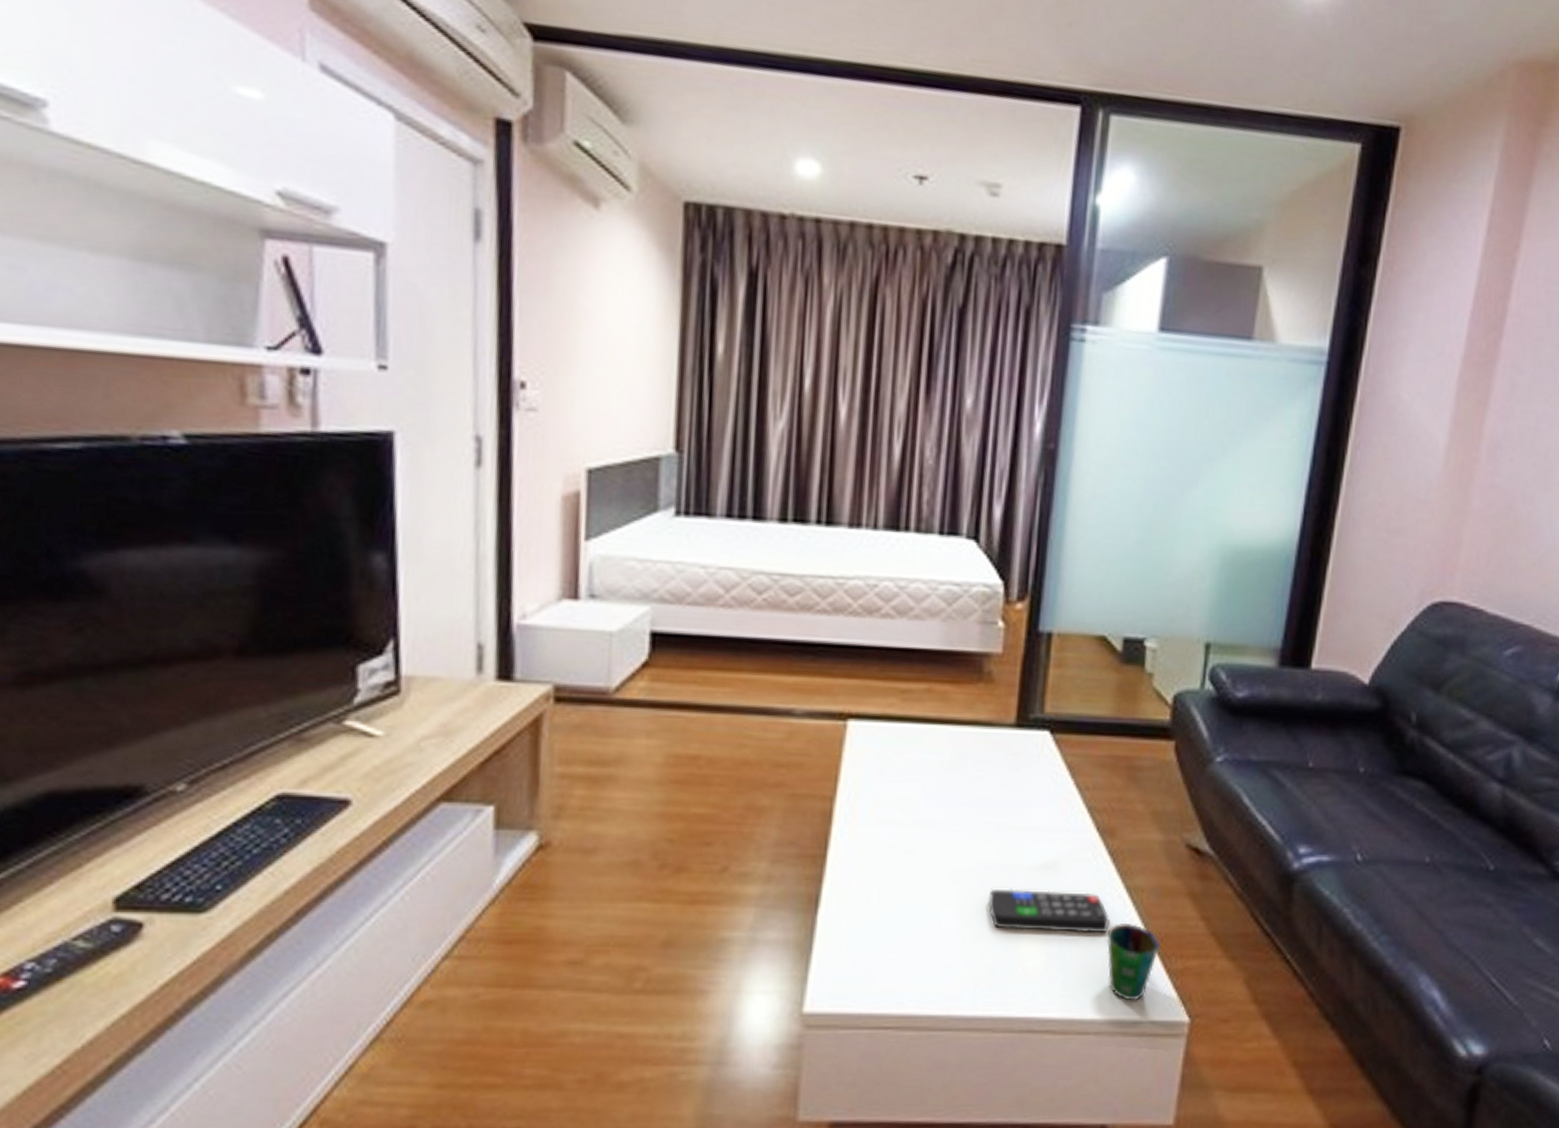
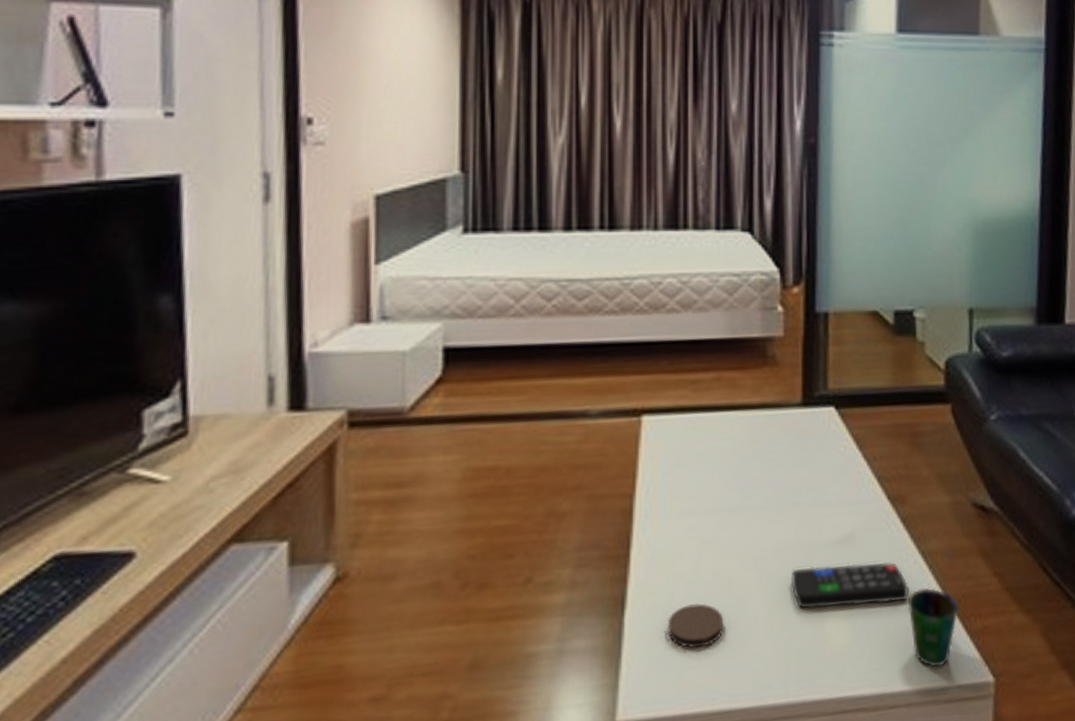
coaster: none [859,911,917,953] -> present [667,603,724,649]

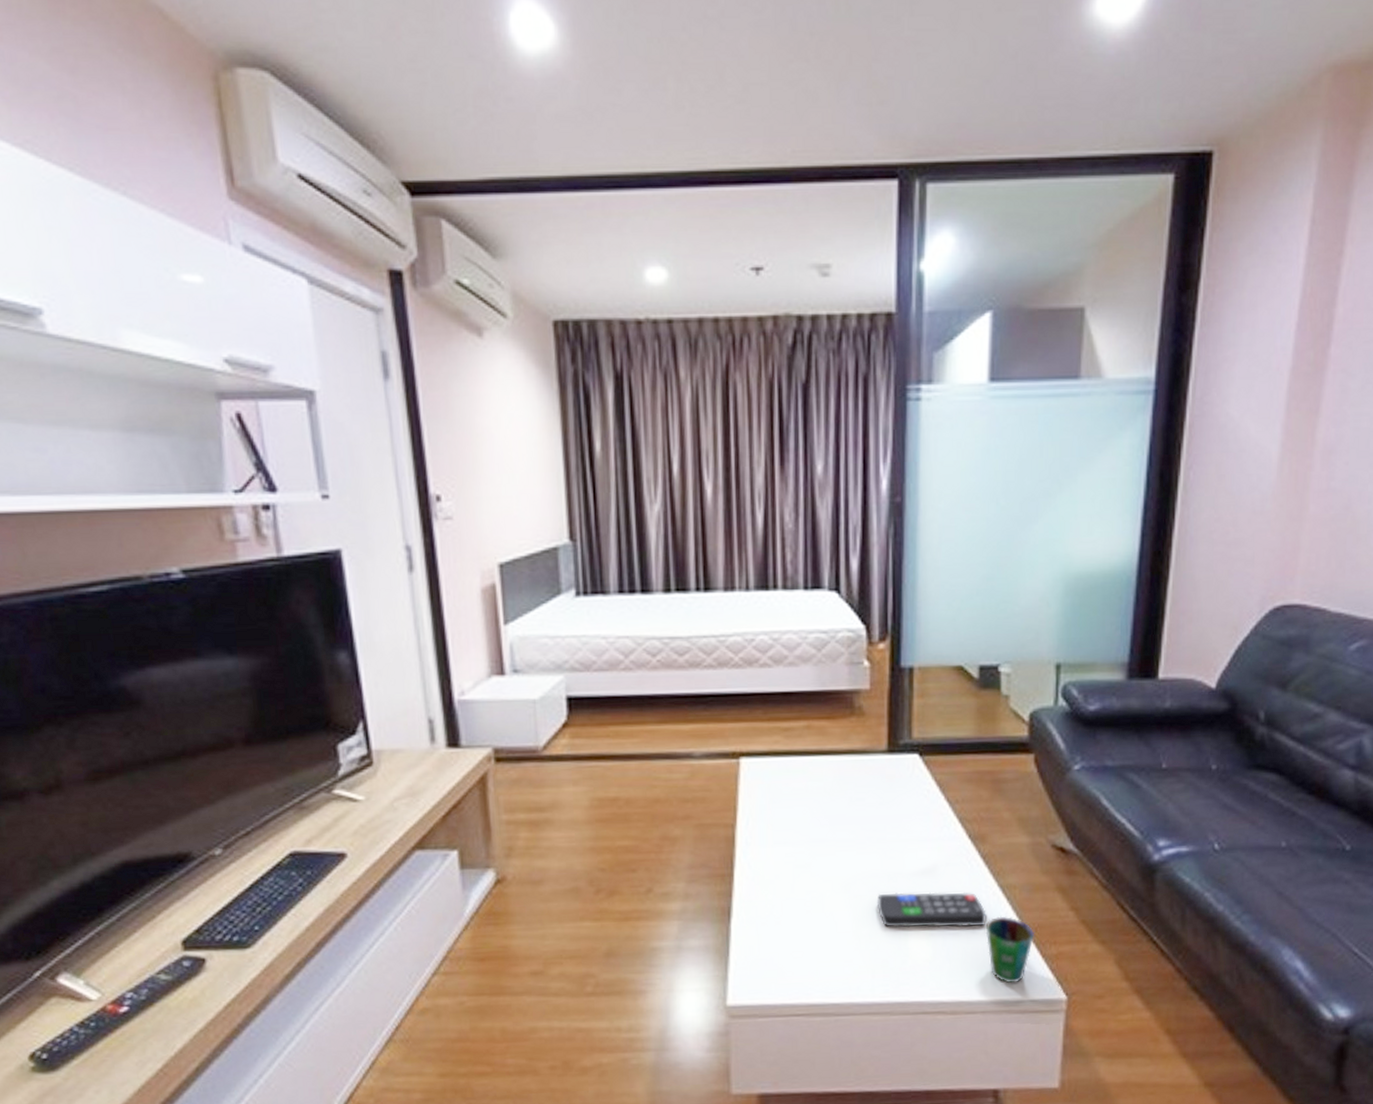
coaster: present [667,603,724,649] -> none [768,917,817,953]

